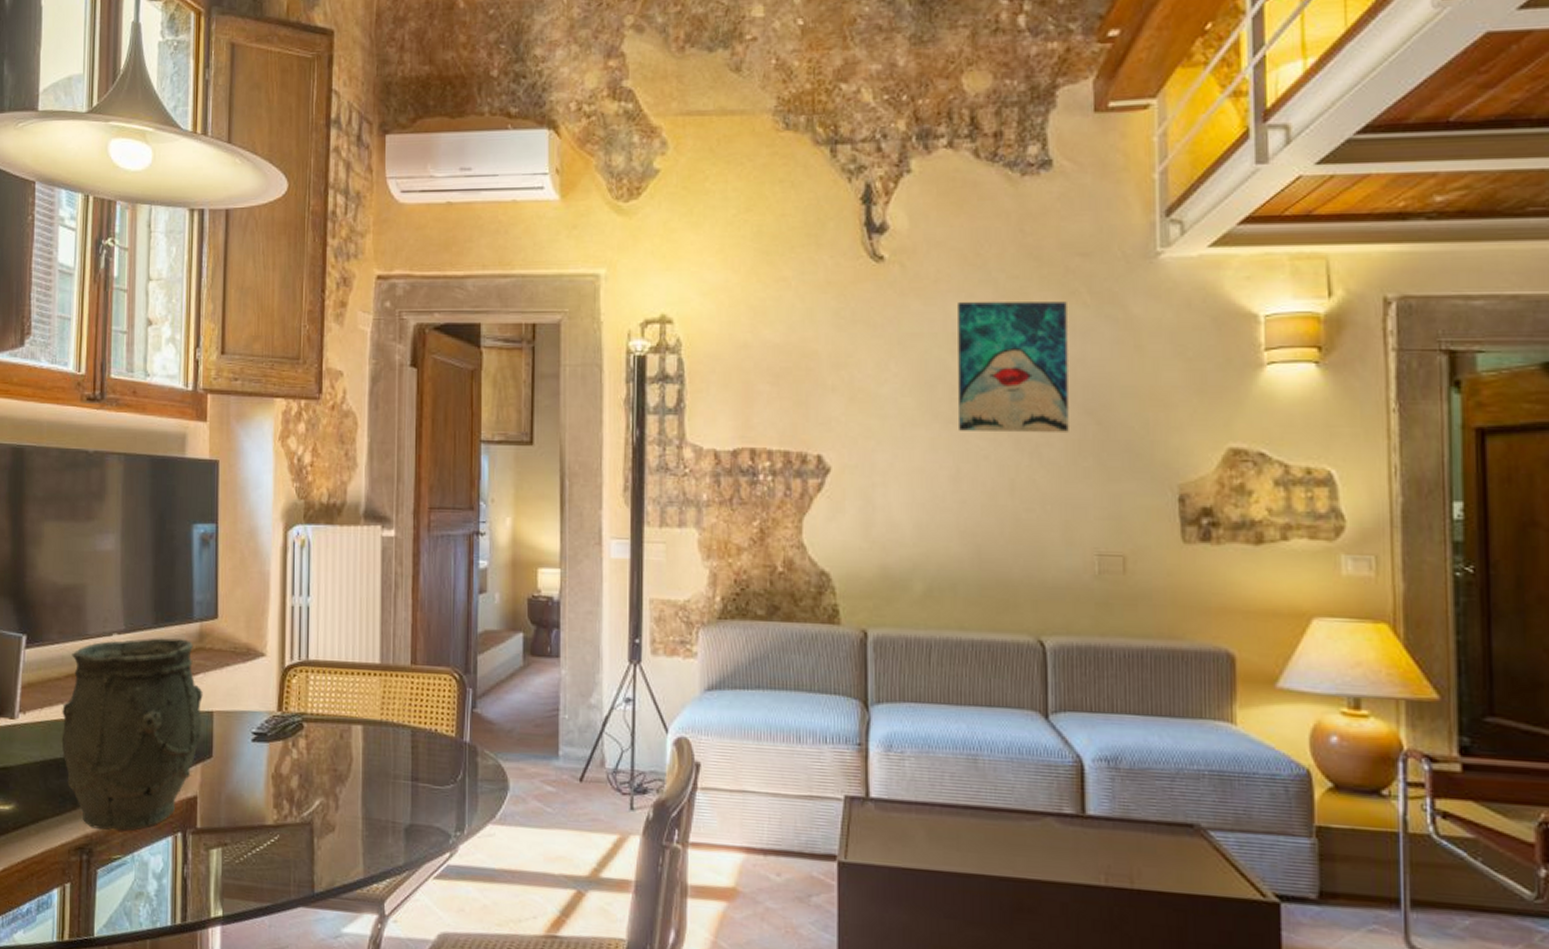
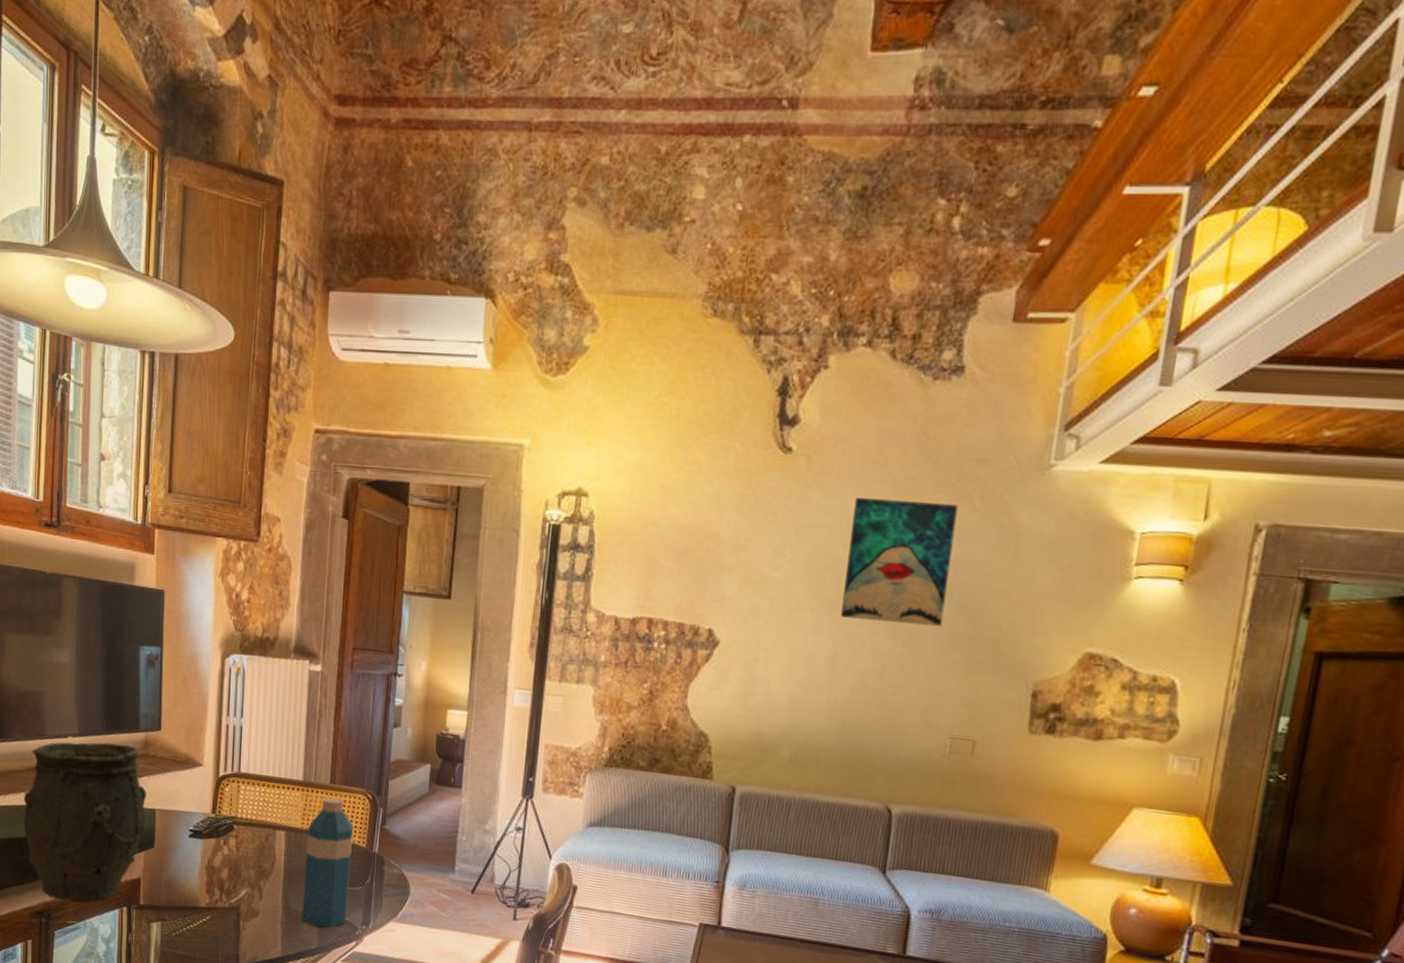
water bottle: none [385,680,441,838] -> present [301,797,354,928]

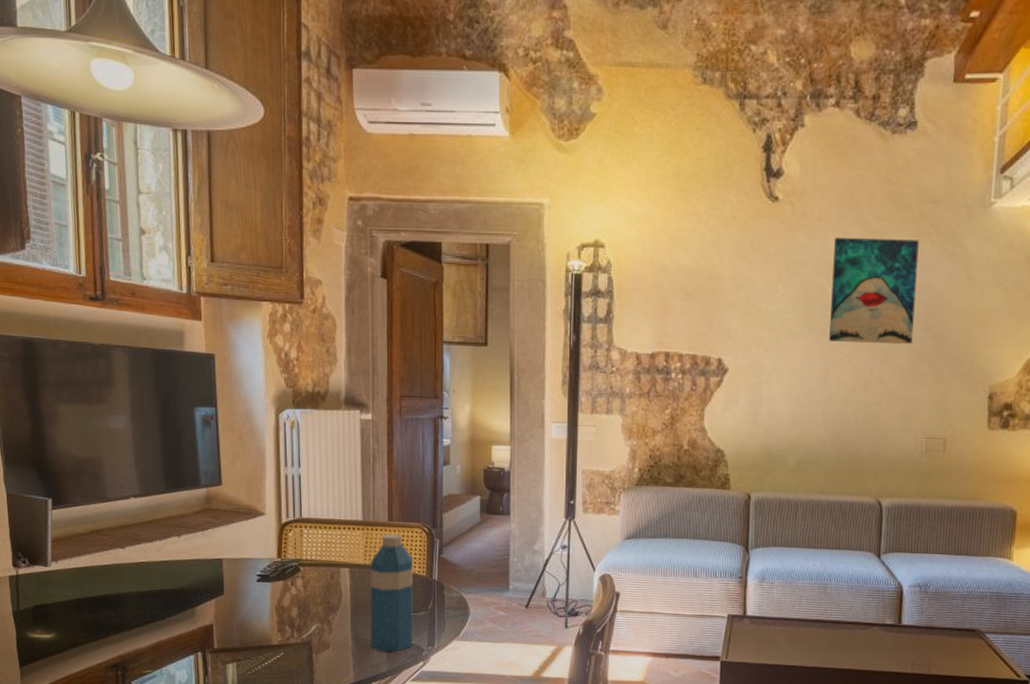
vase: present [23,742,147,902] -> none [89,500,214,652]

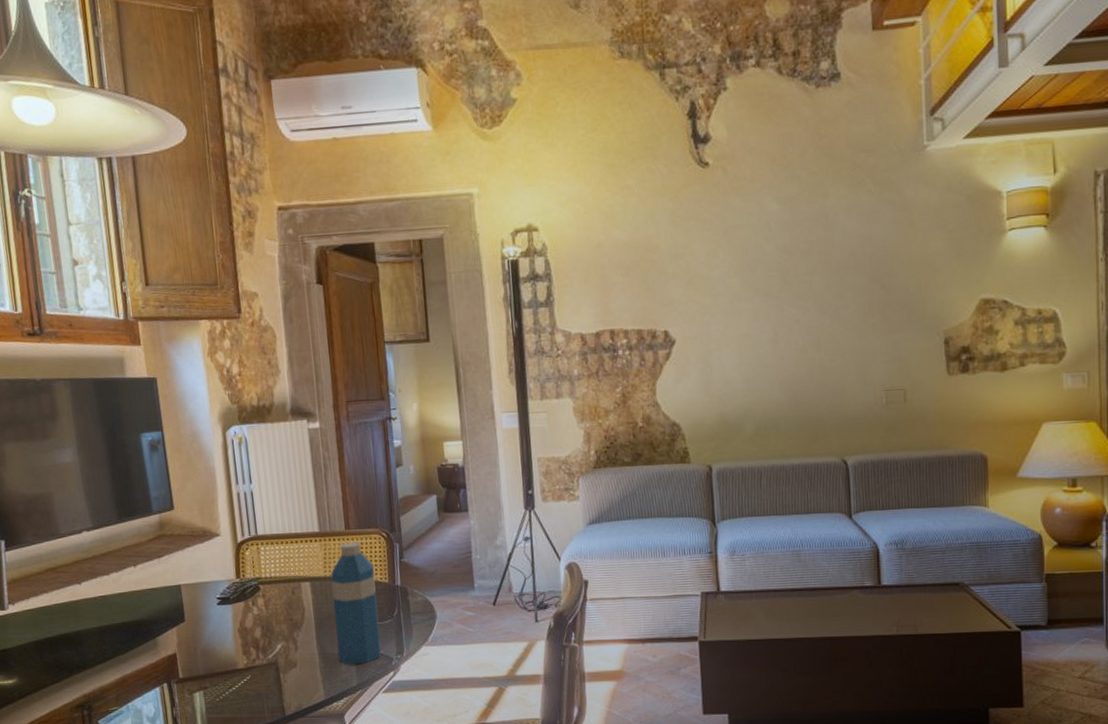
wall art: present [829,238,919,345] -> none [770,191,860,302]

